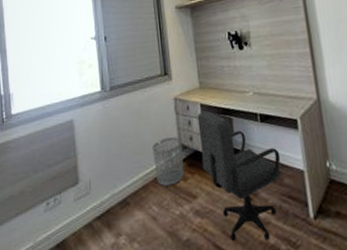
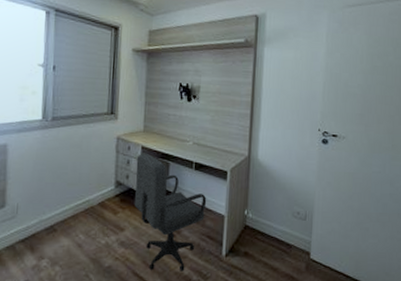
waste bin: present [152,137,184,186] -> none [87,173,118,217]

